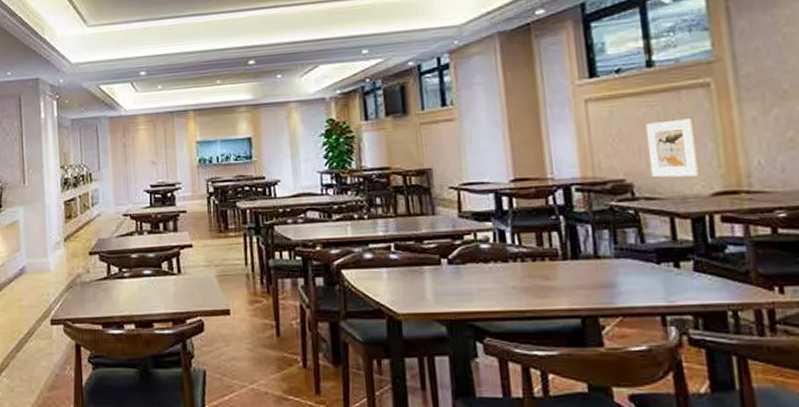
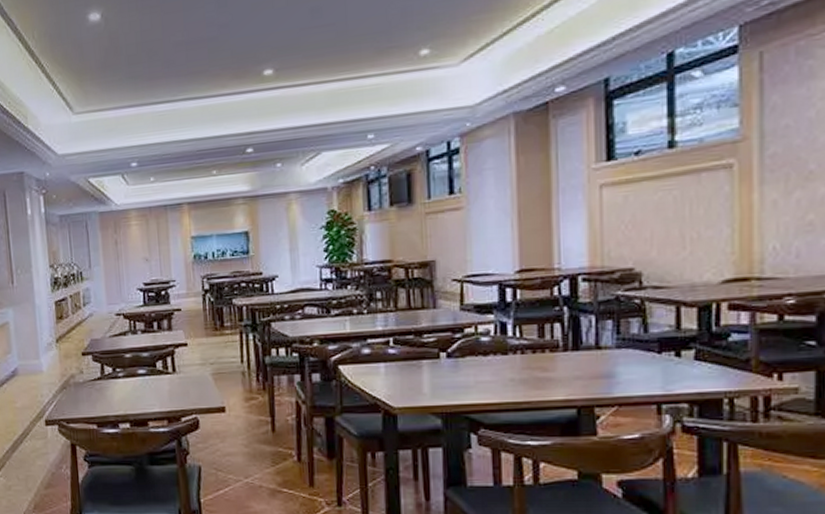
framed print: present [645,118,699,178] -> none [660,202,710,266]

